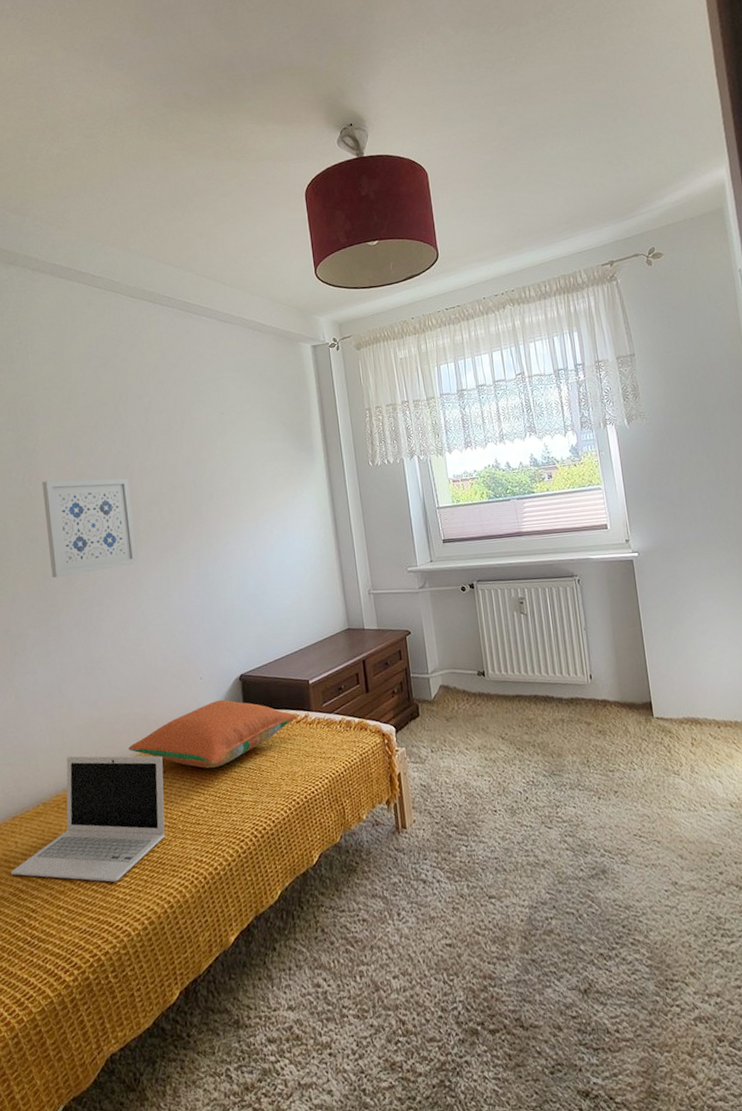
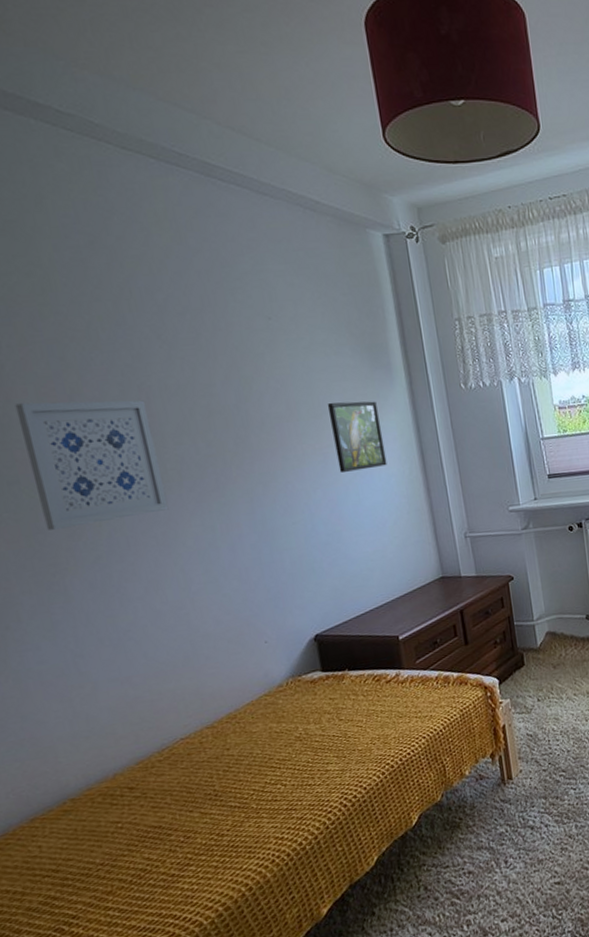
laptop: present [11,755,166,882] -> none [37,732,236,883]
pillow: present [128,700,297,769] -> none [179,664,386,741]
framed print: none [261,477,306,536] -> present [327,401,388,472]

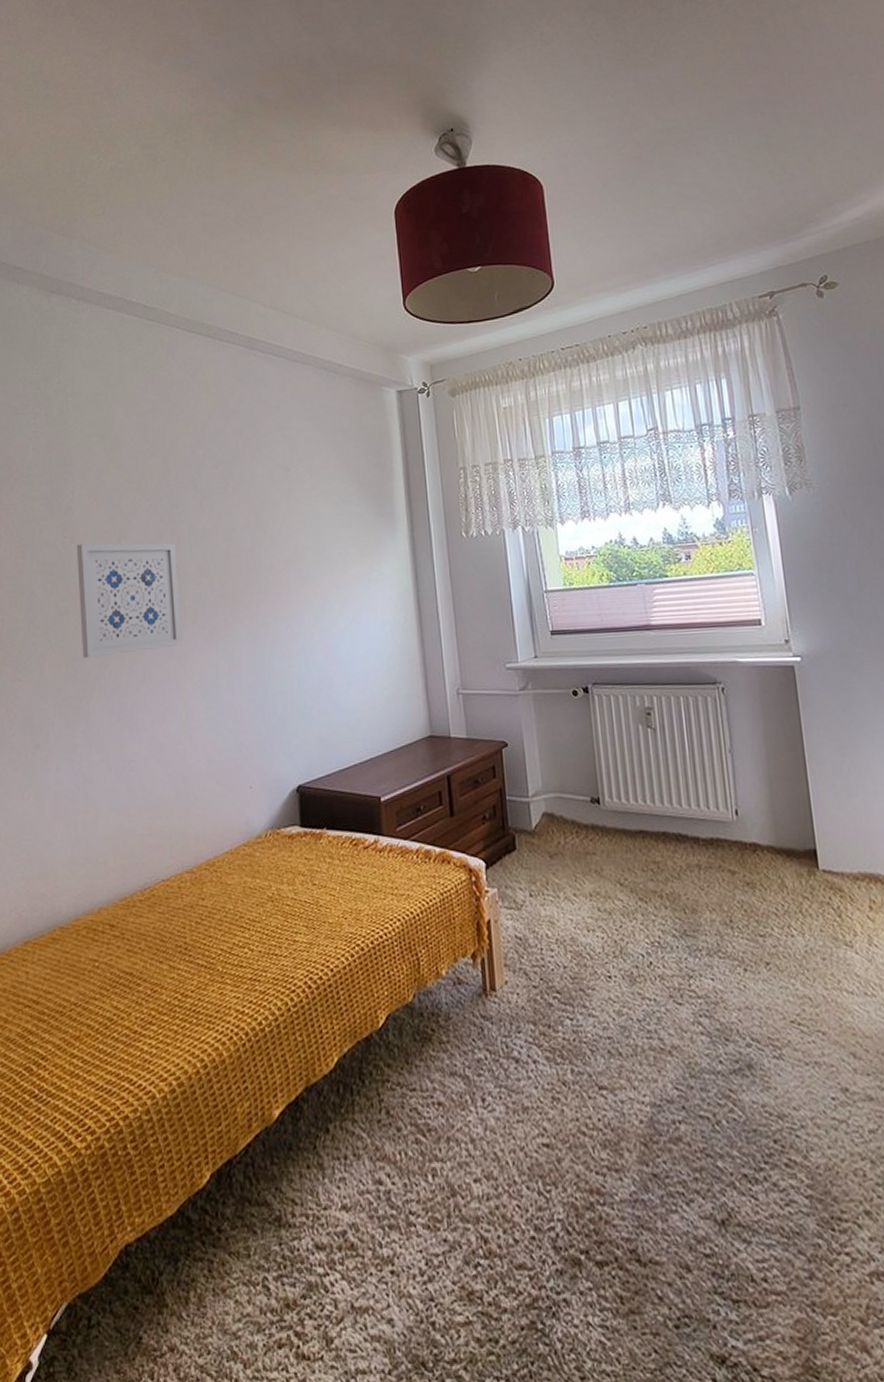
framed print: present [327,401,388,472] -> none [331,548,383,618]

